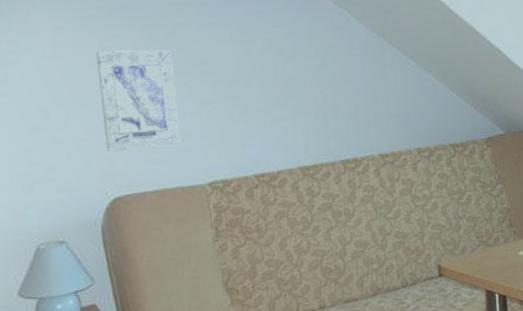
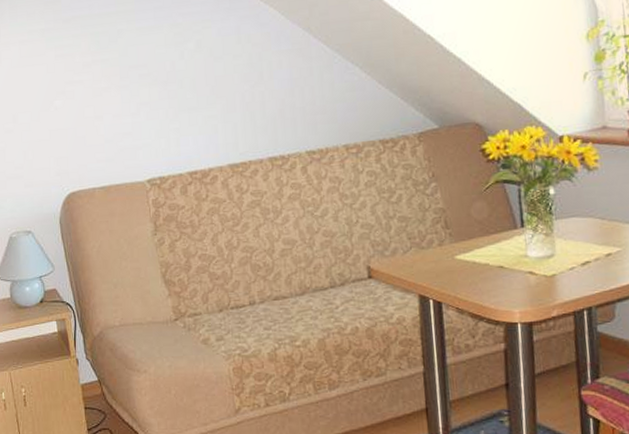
wall art: present [96,50,181,151] -> none [53,55,123,151]

